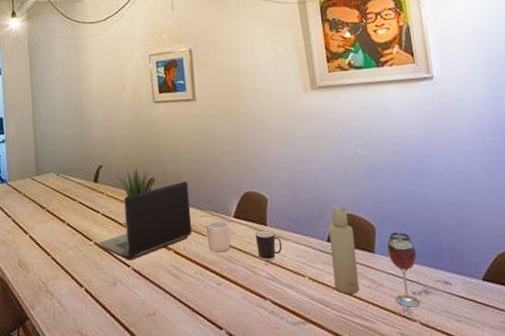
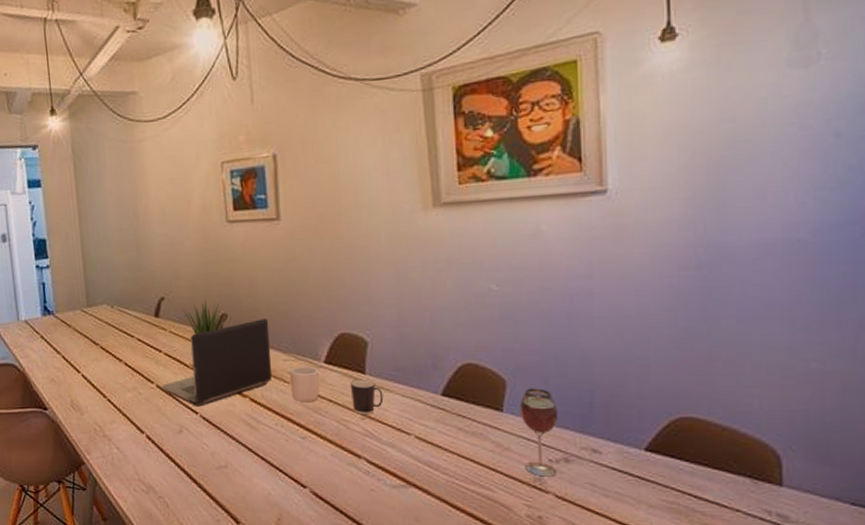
bottle: present [328,205,360,294] -> none [444,352,479,457]

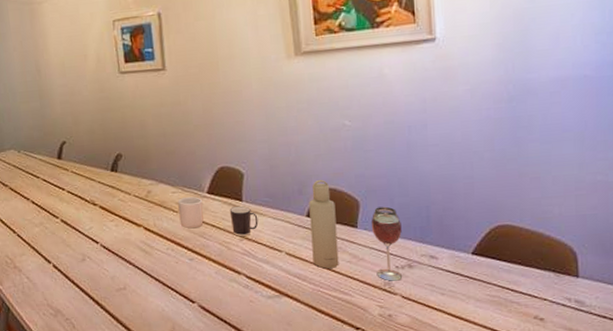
laptop computer: present [161,319,272,407] -> none [65,157,162,237]
potted plant: present [181,300,228,335] -> none [81,142,123,174]
bottle: none [444,352,479,457] -> present [309,179,339,269]

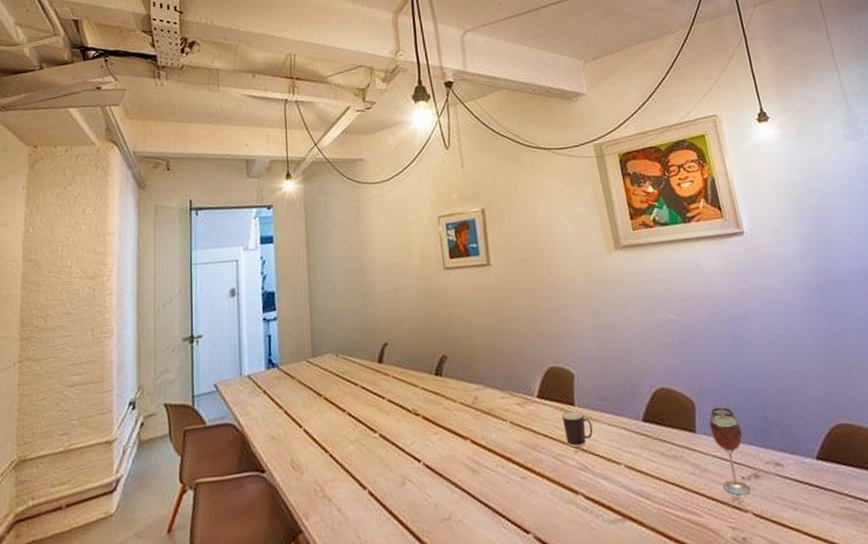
mug: present [178,196,204,229] -> none [506,401,535,440]
bottle: present [309,179,339,269] -> none [643,378,683,483]

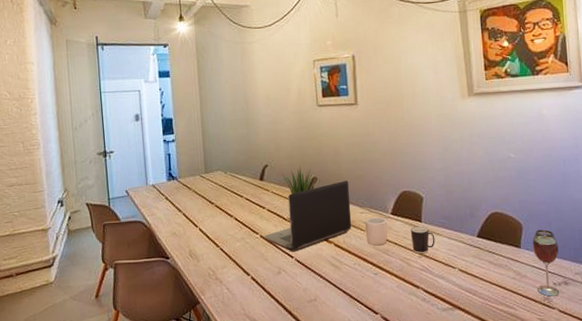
laptop computer: none [384,358,490,454] -> present [264,181,351,252]
potted plant: none [404,343,448,378] -> present [281,166,318,194]
mug: none [506,401,535,440] -> present [365,216,388,246]

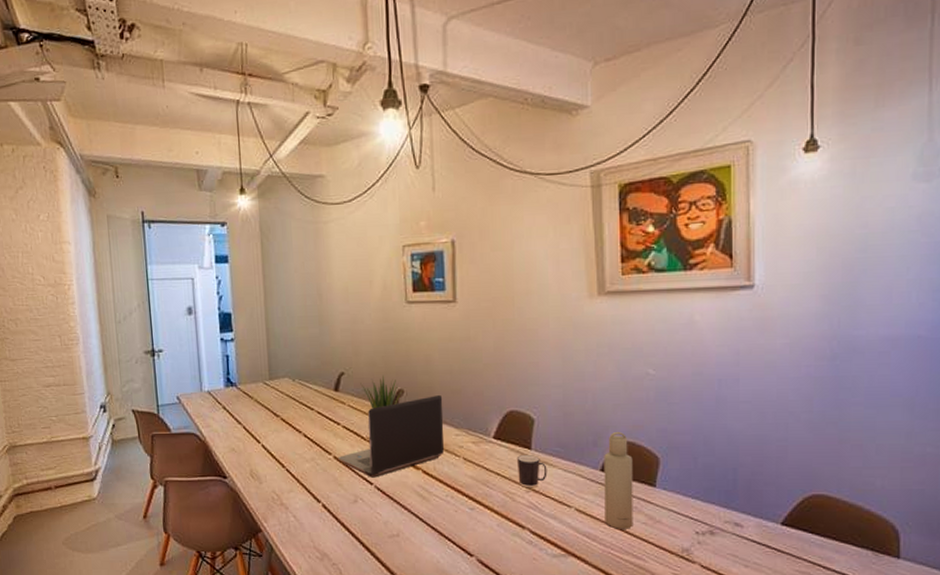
mug: present [365,216,388,246] -> none [461,440,489,476]
bottle: none [479,204,505,284] -> present [604,431,633,529]
wineglass: present [532,229,559,297] -> none [671,466,705,548]

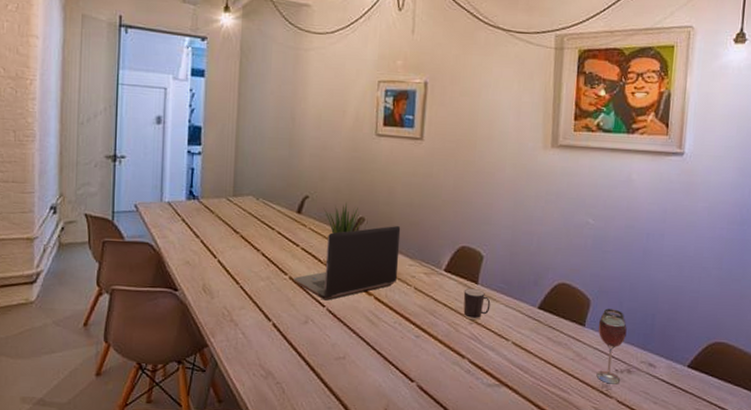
bottle: present [604,431,633,529] -> none [537,273,568,364]
wineglass: none [671,466,705,548] -> present [596,308,627,384]

